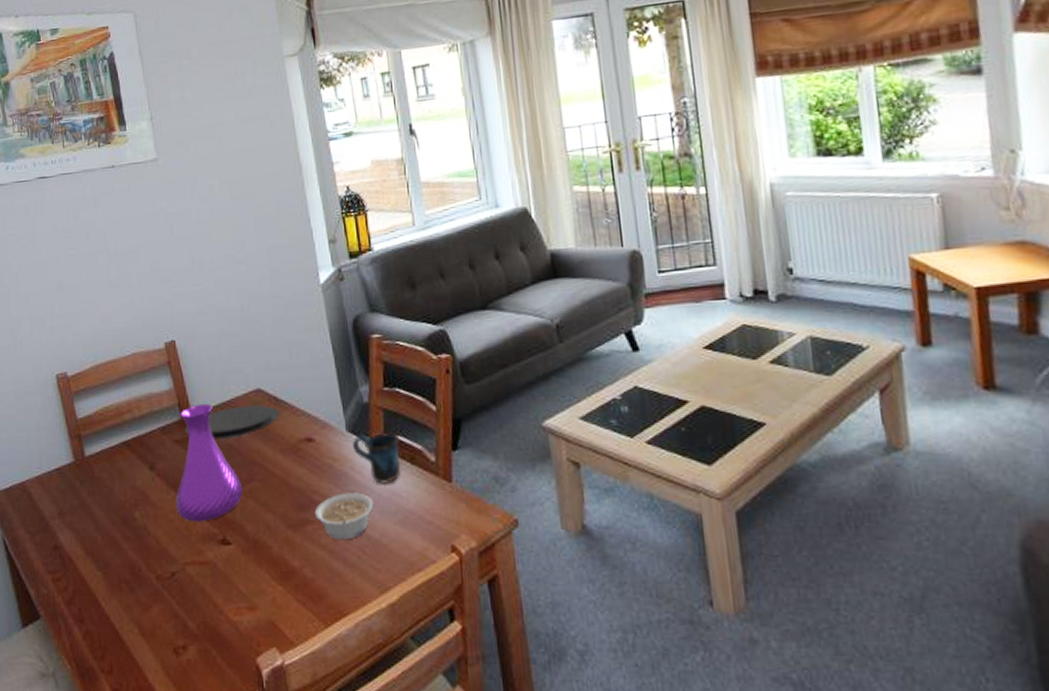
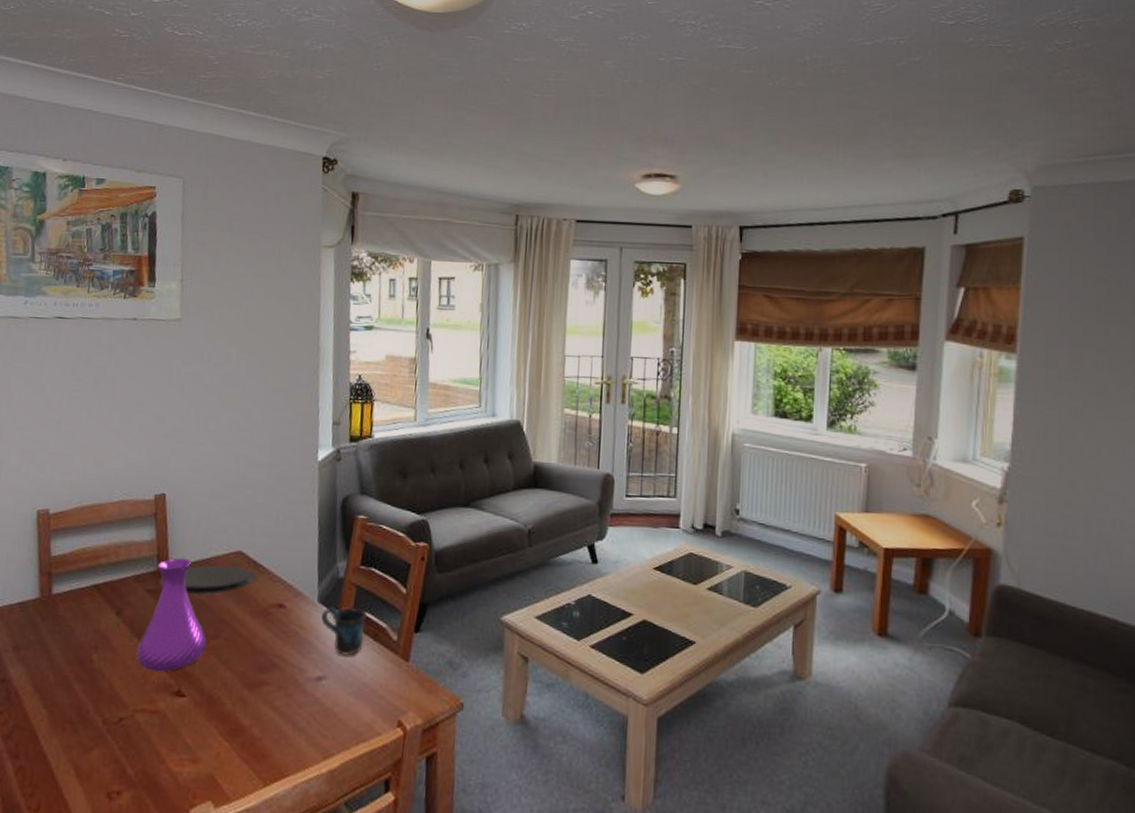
legume: present [314,492,374,541] -> none [272,660,332,705]

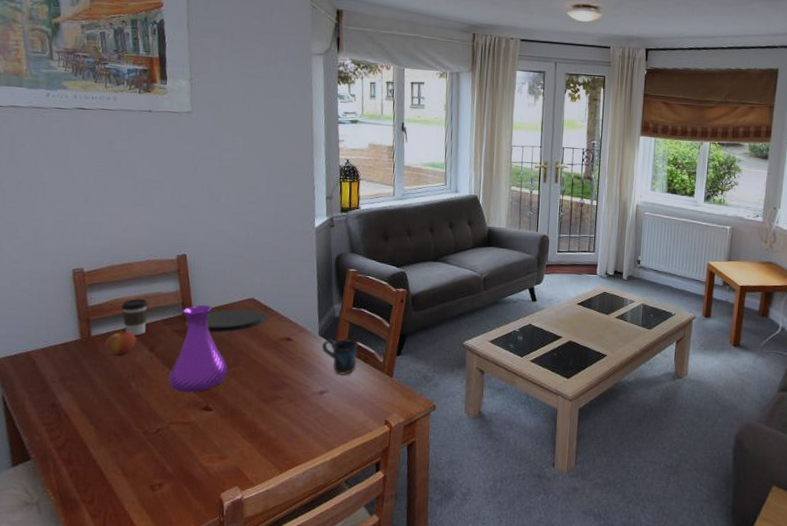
apple: none [66,586,104,620] -> present [105,329,137,355]
coffee cup: none [88,548,119,595] -> present [122,299,148,336]

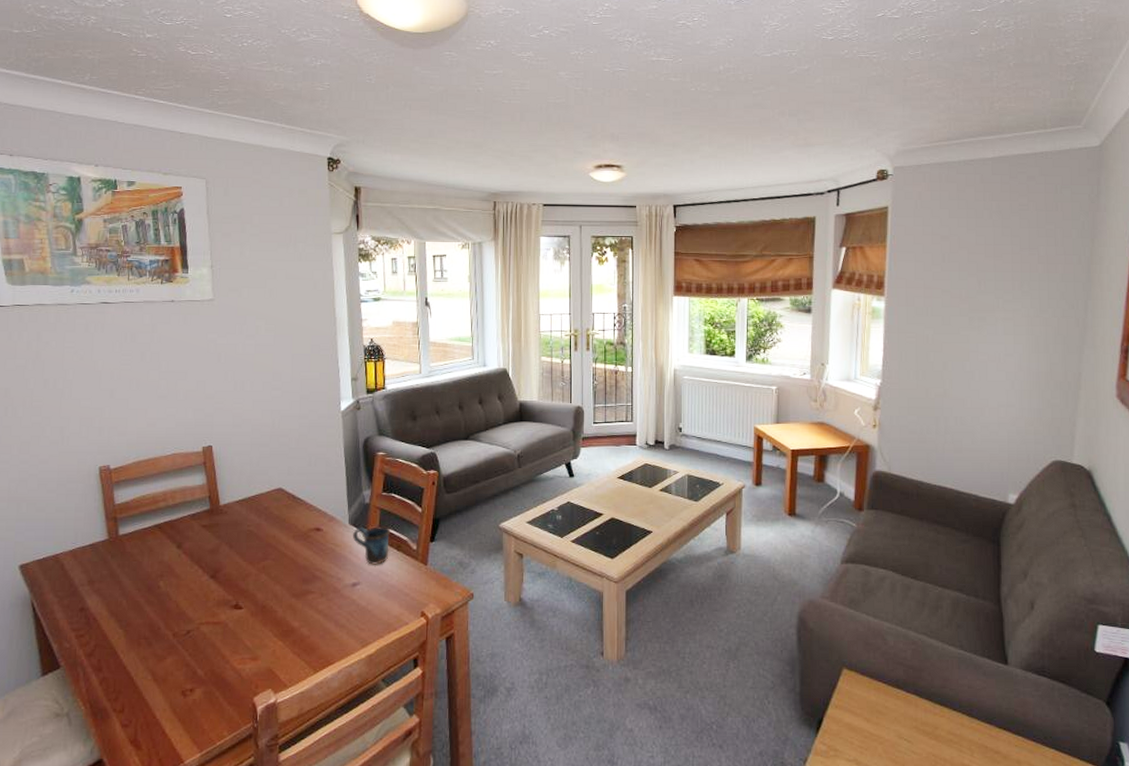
apple: present [105,329,137,355] -> none [132,526,165,554]
coffee cup: present [122,299,148,336] -> none [148,494,175,532]
vase: present [168,304,228,393] -> none [197,497,258,591]
plate: present [185,309,267,333] -> none [213,501,296,527]

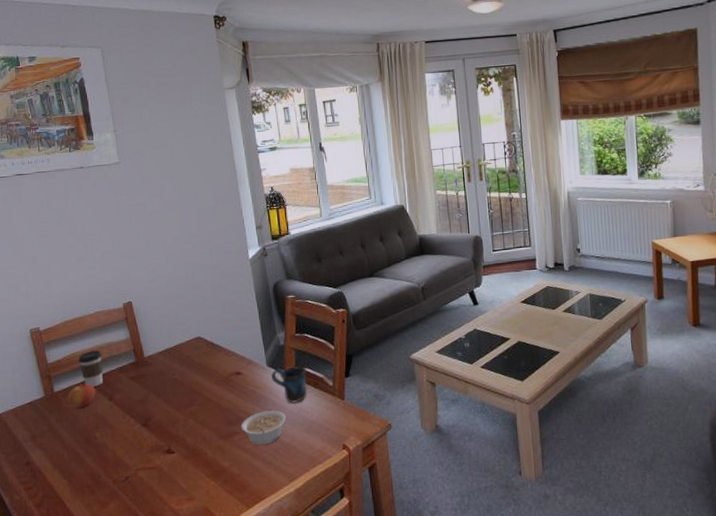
apple: none [132,526,165,554] -> present [67,382,97,408]
coffee cup: none [148,494,175,532] -> present [78,350,103,387]
legume: none [315,571,365,607] -> present [241,410,287,446]

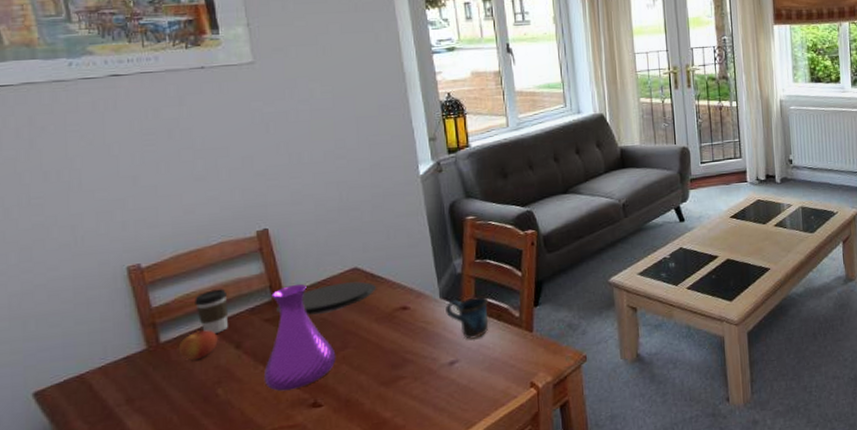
vase: none [130,348,185,438] -> present [263,283,336,392]
plate: none [139,349,215,376] -> present [276,281,376,316]
legume: present [241,410,287,446] -> none [407,348,463,390]

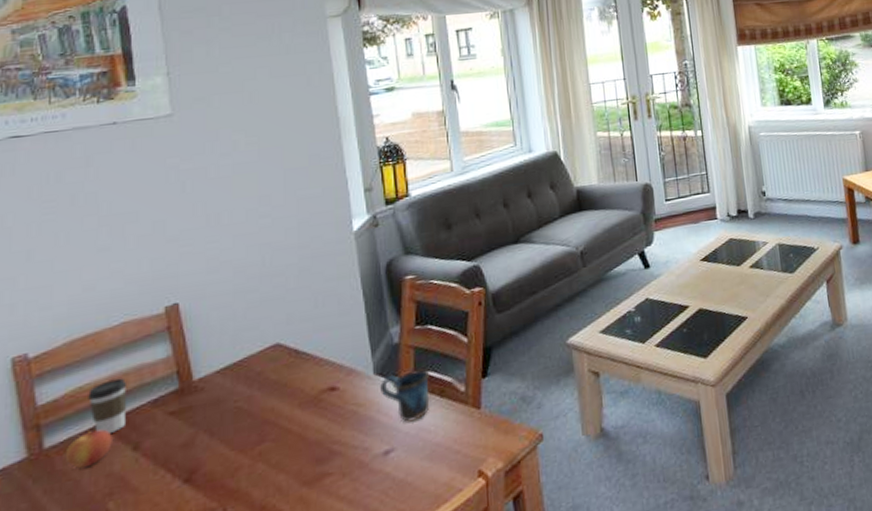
vase: present [263,283,336,392] -> none [164,366,251,501]
plate: present [276,281,376,316] -> none [184,359,300,405]

